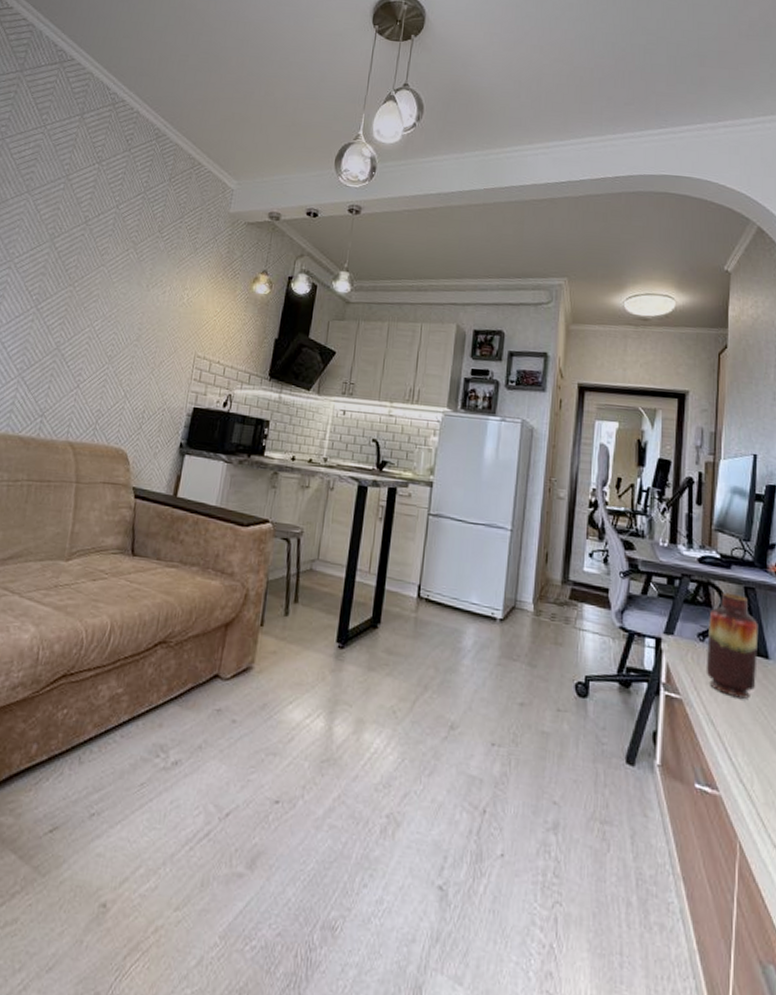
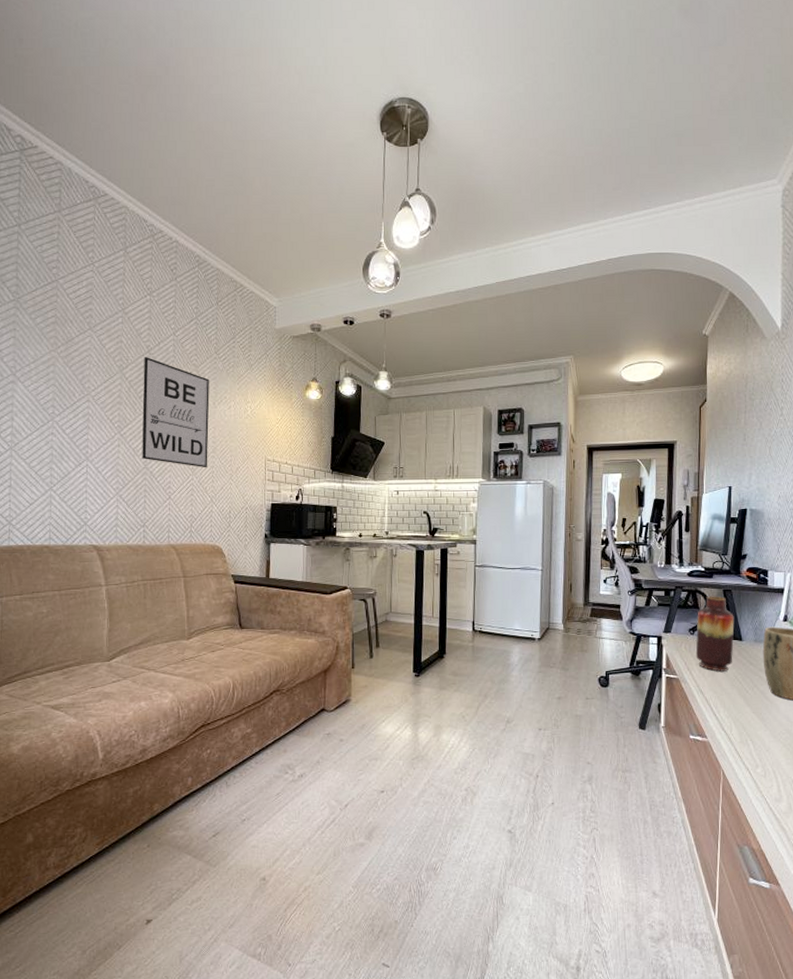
wall art: none [55,228,147,358] -> present [142,357,210,468]

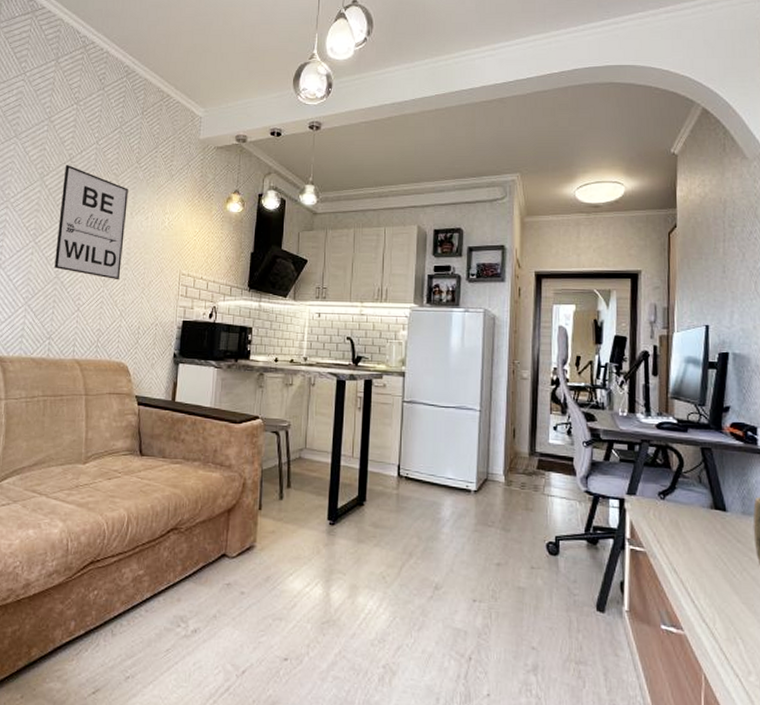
vase: present [695,596,735,672] -> none [667,454,716,548]

